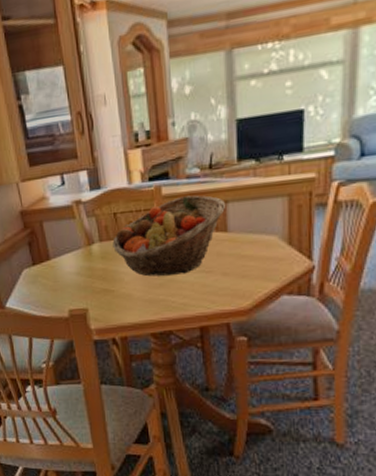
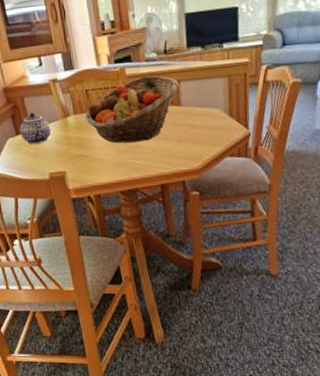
teapot: none [37,239,73,276] -> present [19,112,51,144]

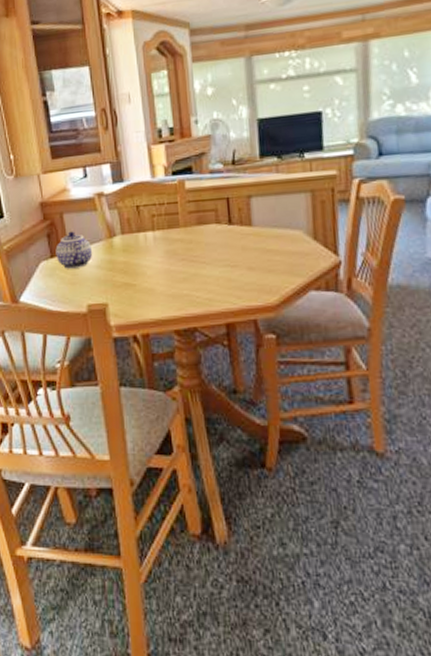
fruit basket: present [85,75,179,144] -> none [135,189,250,271]

